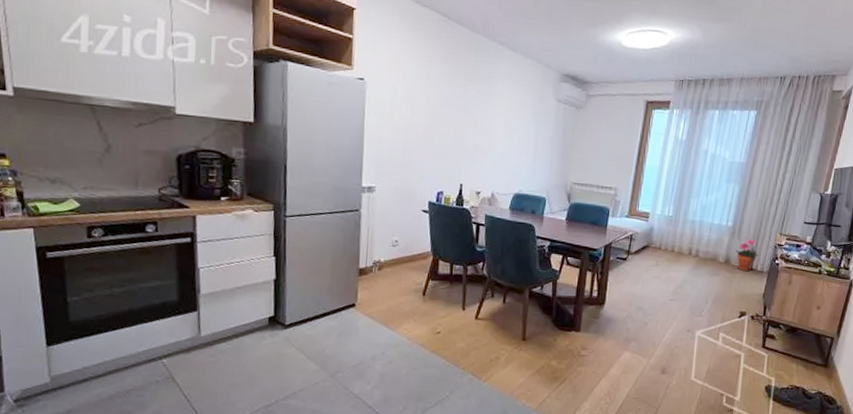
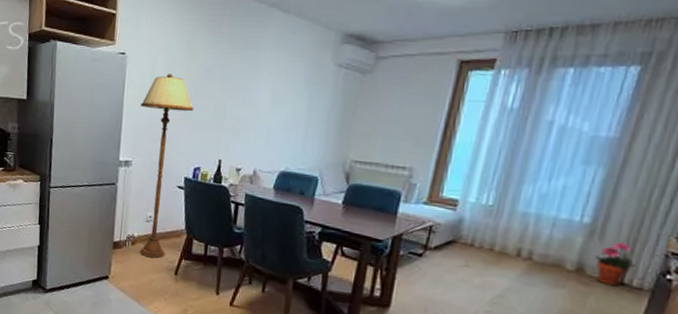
floor lamp: none [382,101,435,282] -> present [139,74,194,258]

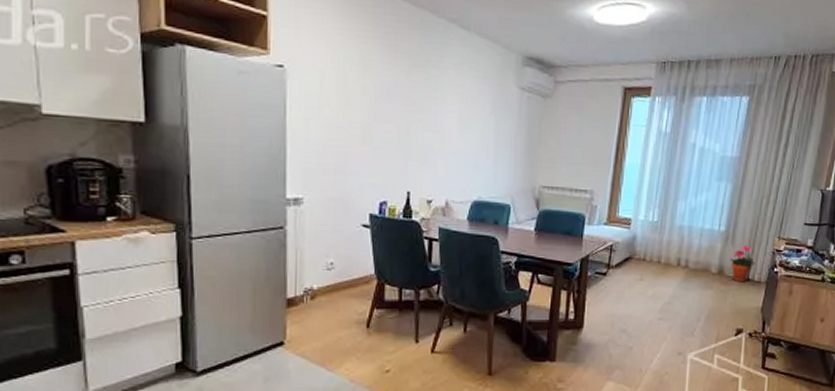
floor lamp: present [139,74,194,258] -> none [309,93,375,312]

